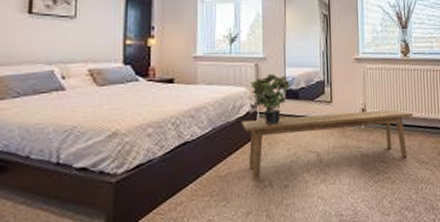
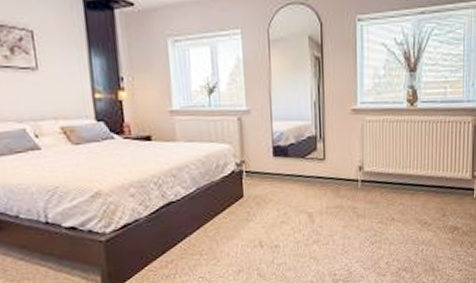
bench: present [241,110,413,180] -> none [226,167,418,240]
potted plant: present [250,73,290,125] -> none [233,128,278,185]

